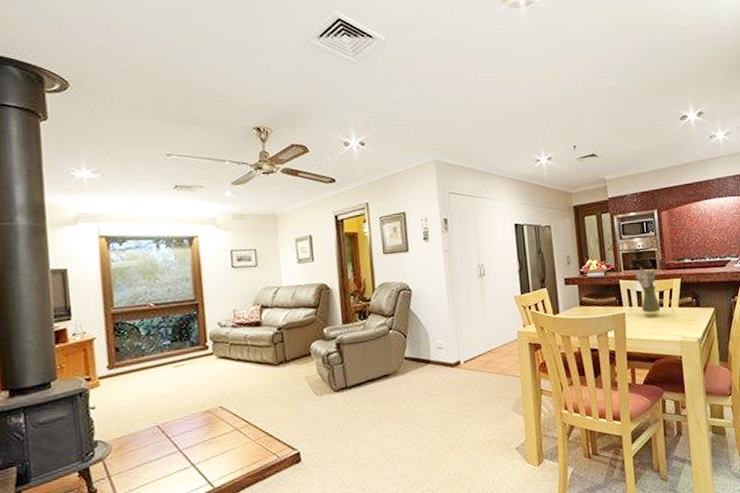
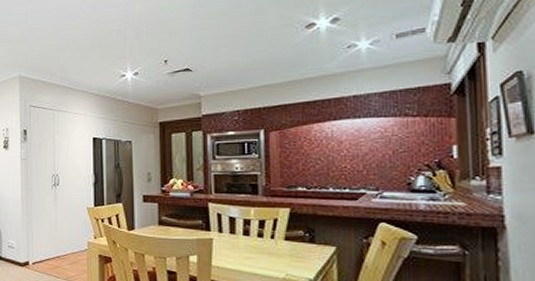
vase: present [635,266,661,319] -> none [229,191,259,250]

